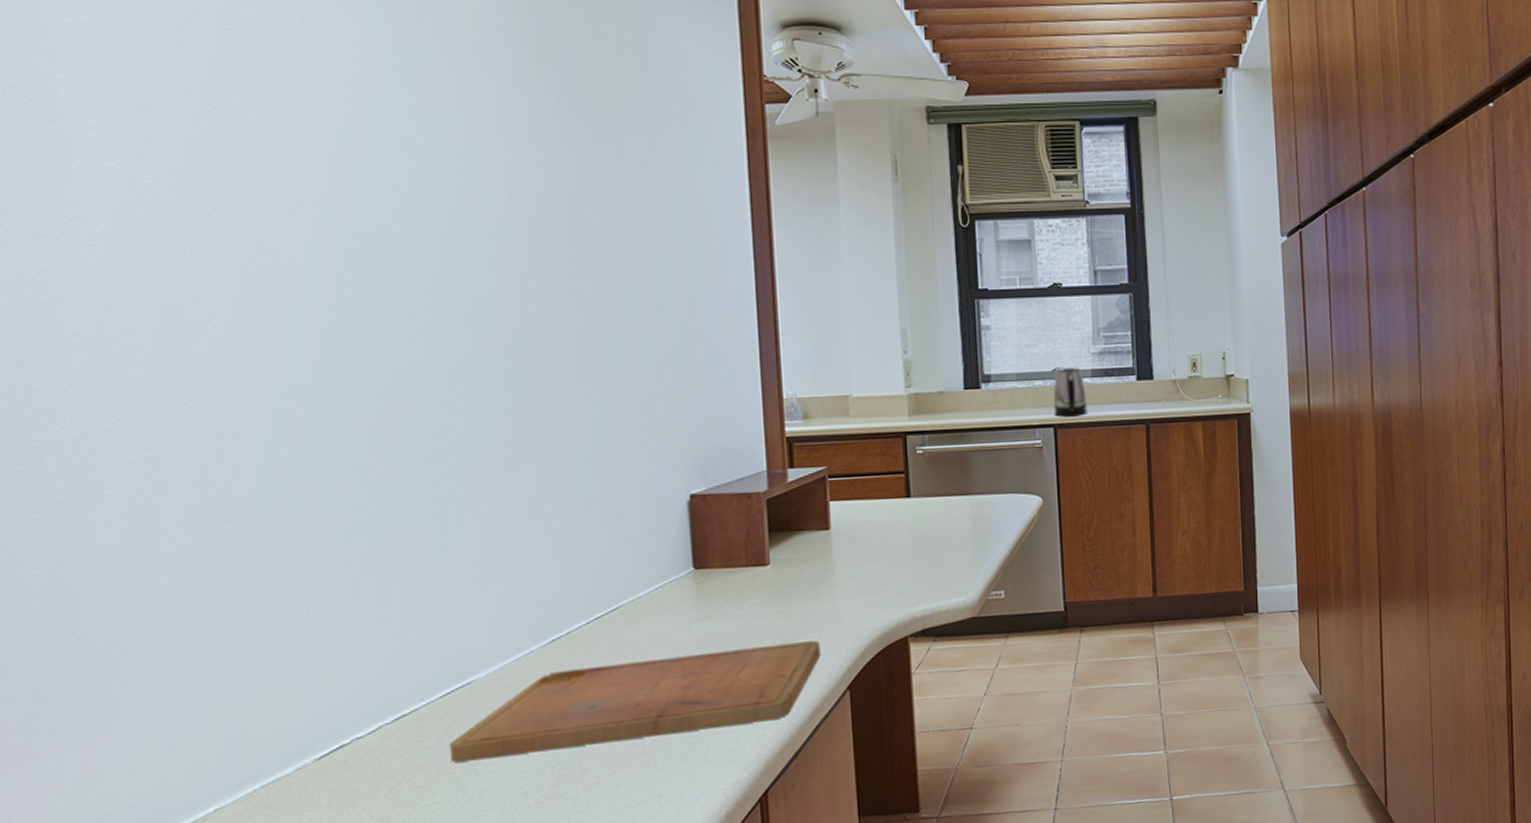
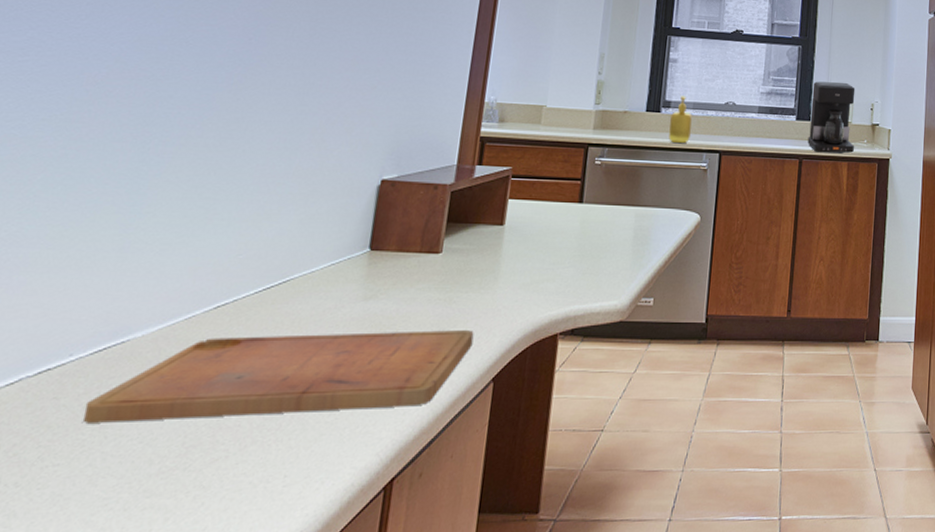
soap dispenser: none [993,367,1019,422] -> present [669,96,692,144]
kettle: present [1053,365,1087,417] -> none [721,101,752,146]
coffee maker: none [1151,330,1208,415] -> present [807,81,855,153]

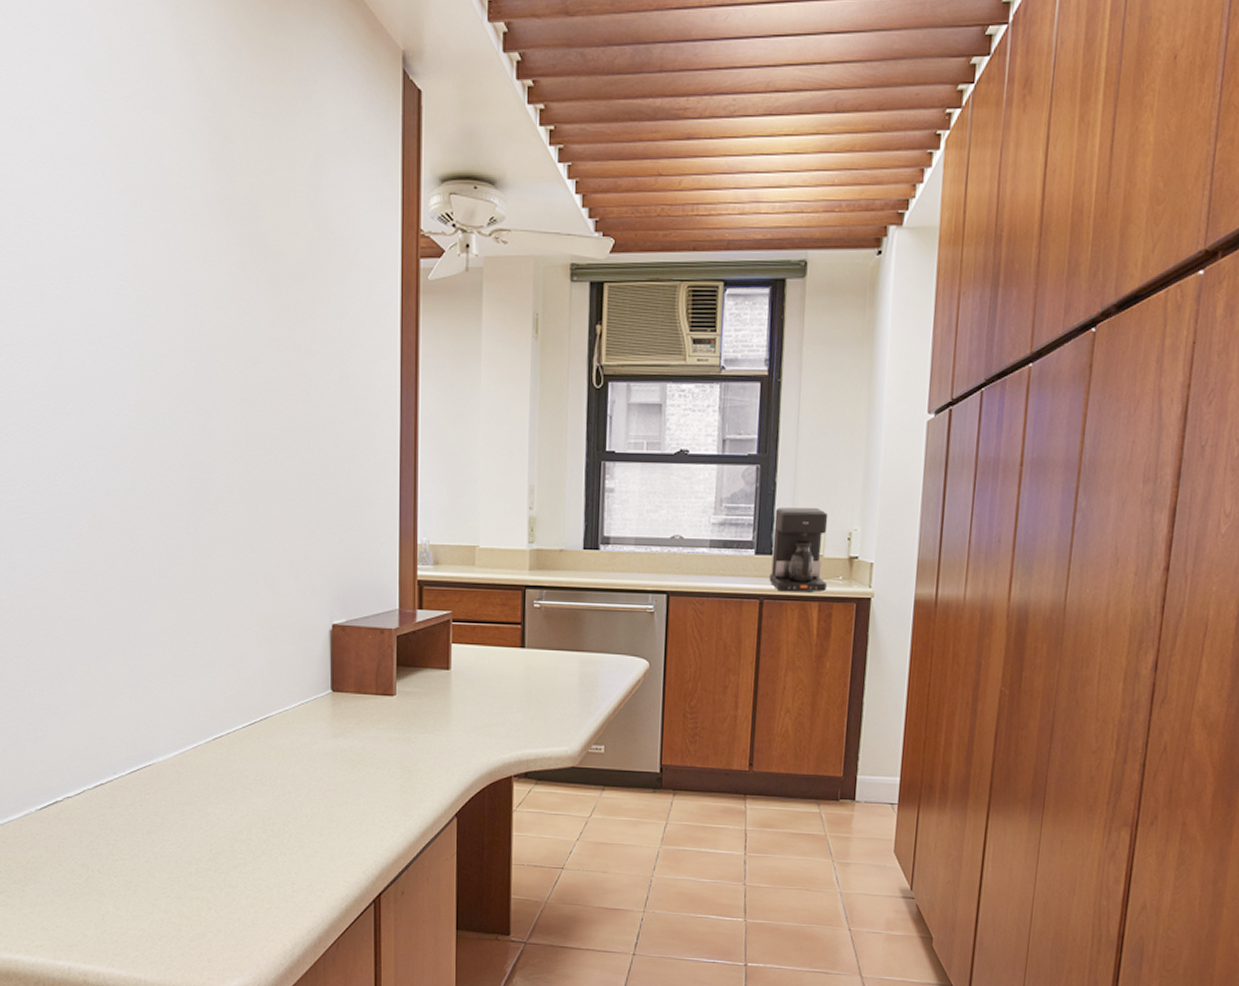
cutting board: present [83,330,474,423] -> none [133,765,434,834]
soap dispenser: present [669,96,692,144] -> none [610,530,635,584]

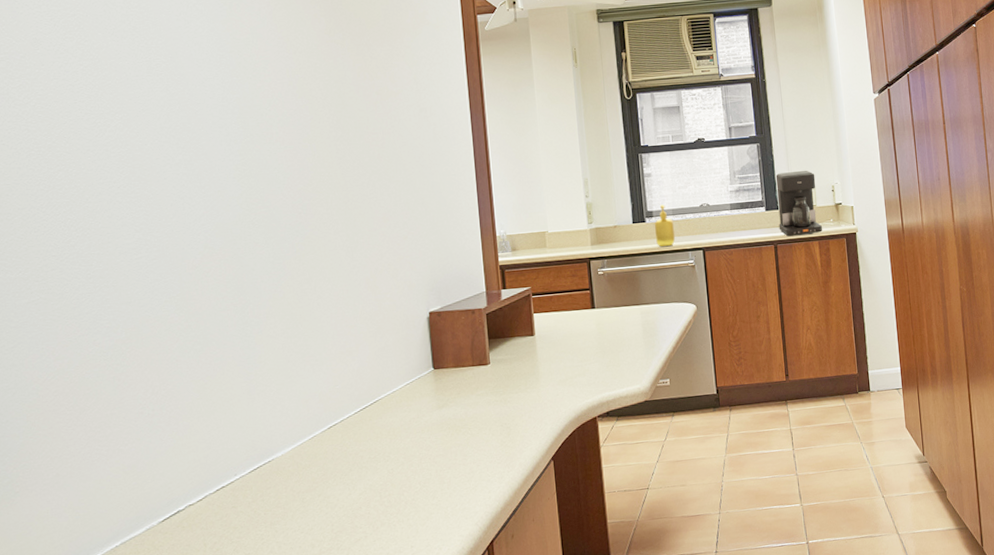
soap dispenser: none [610,530,635,584] -> present [655,205,676,247]

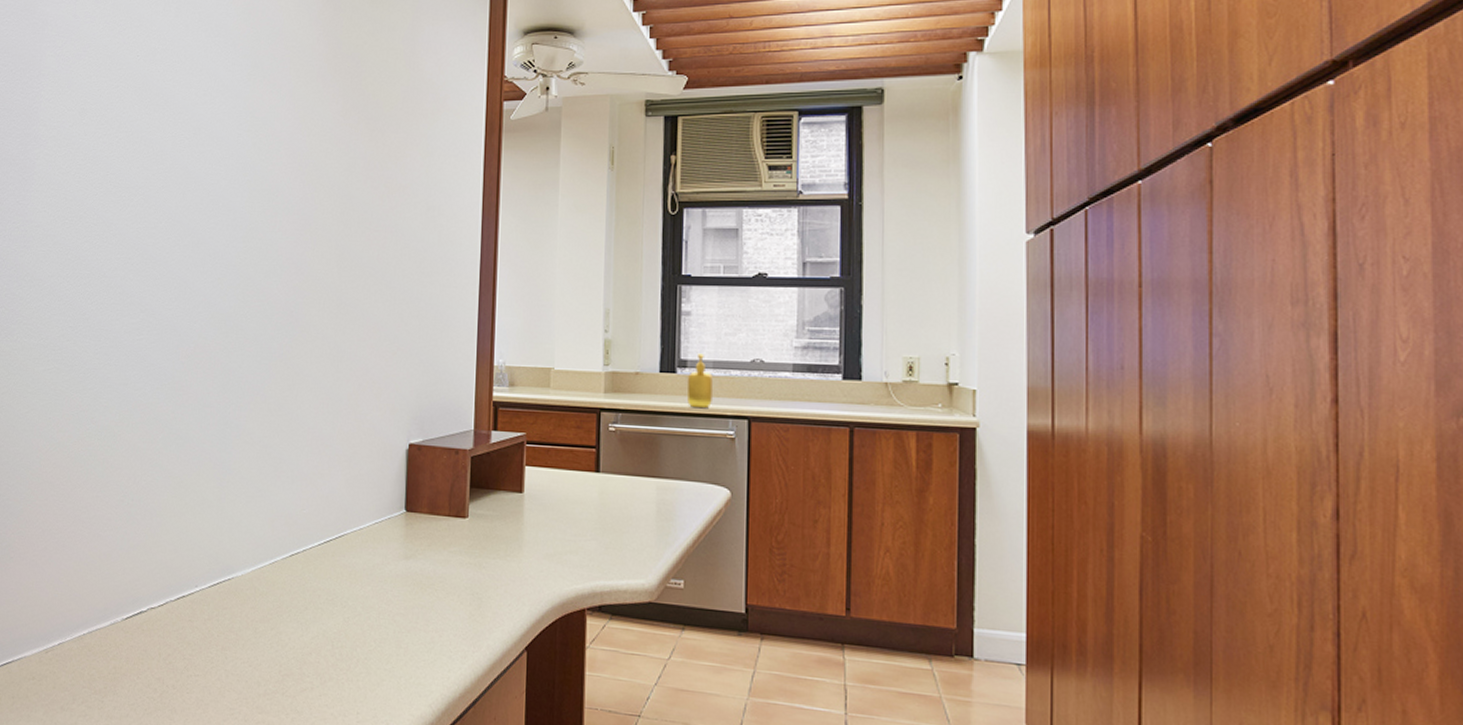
coffee maker: present [775,170,822,237] -> none [859,330,924,421]

